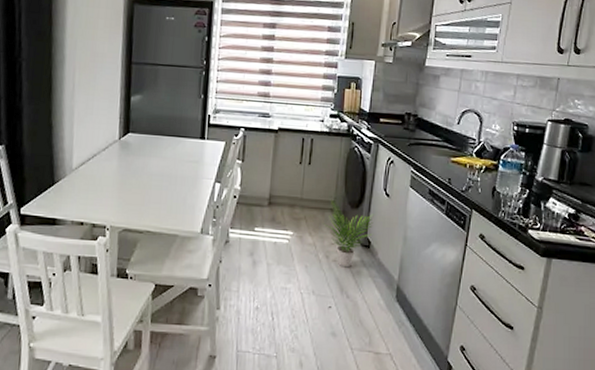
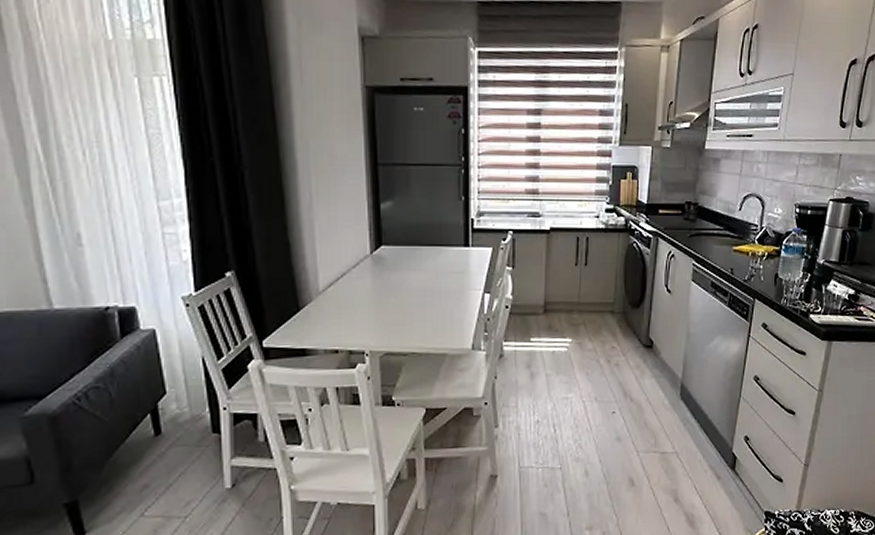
potted plant: present [323,199,375,268] -> none [603,300,657,371]

